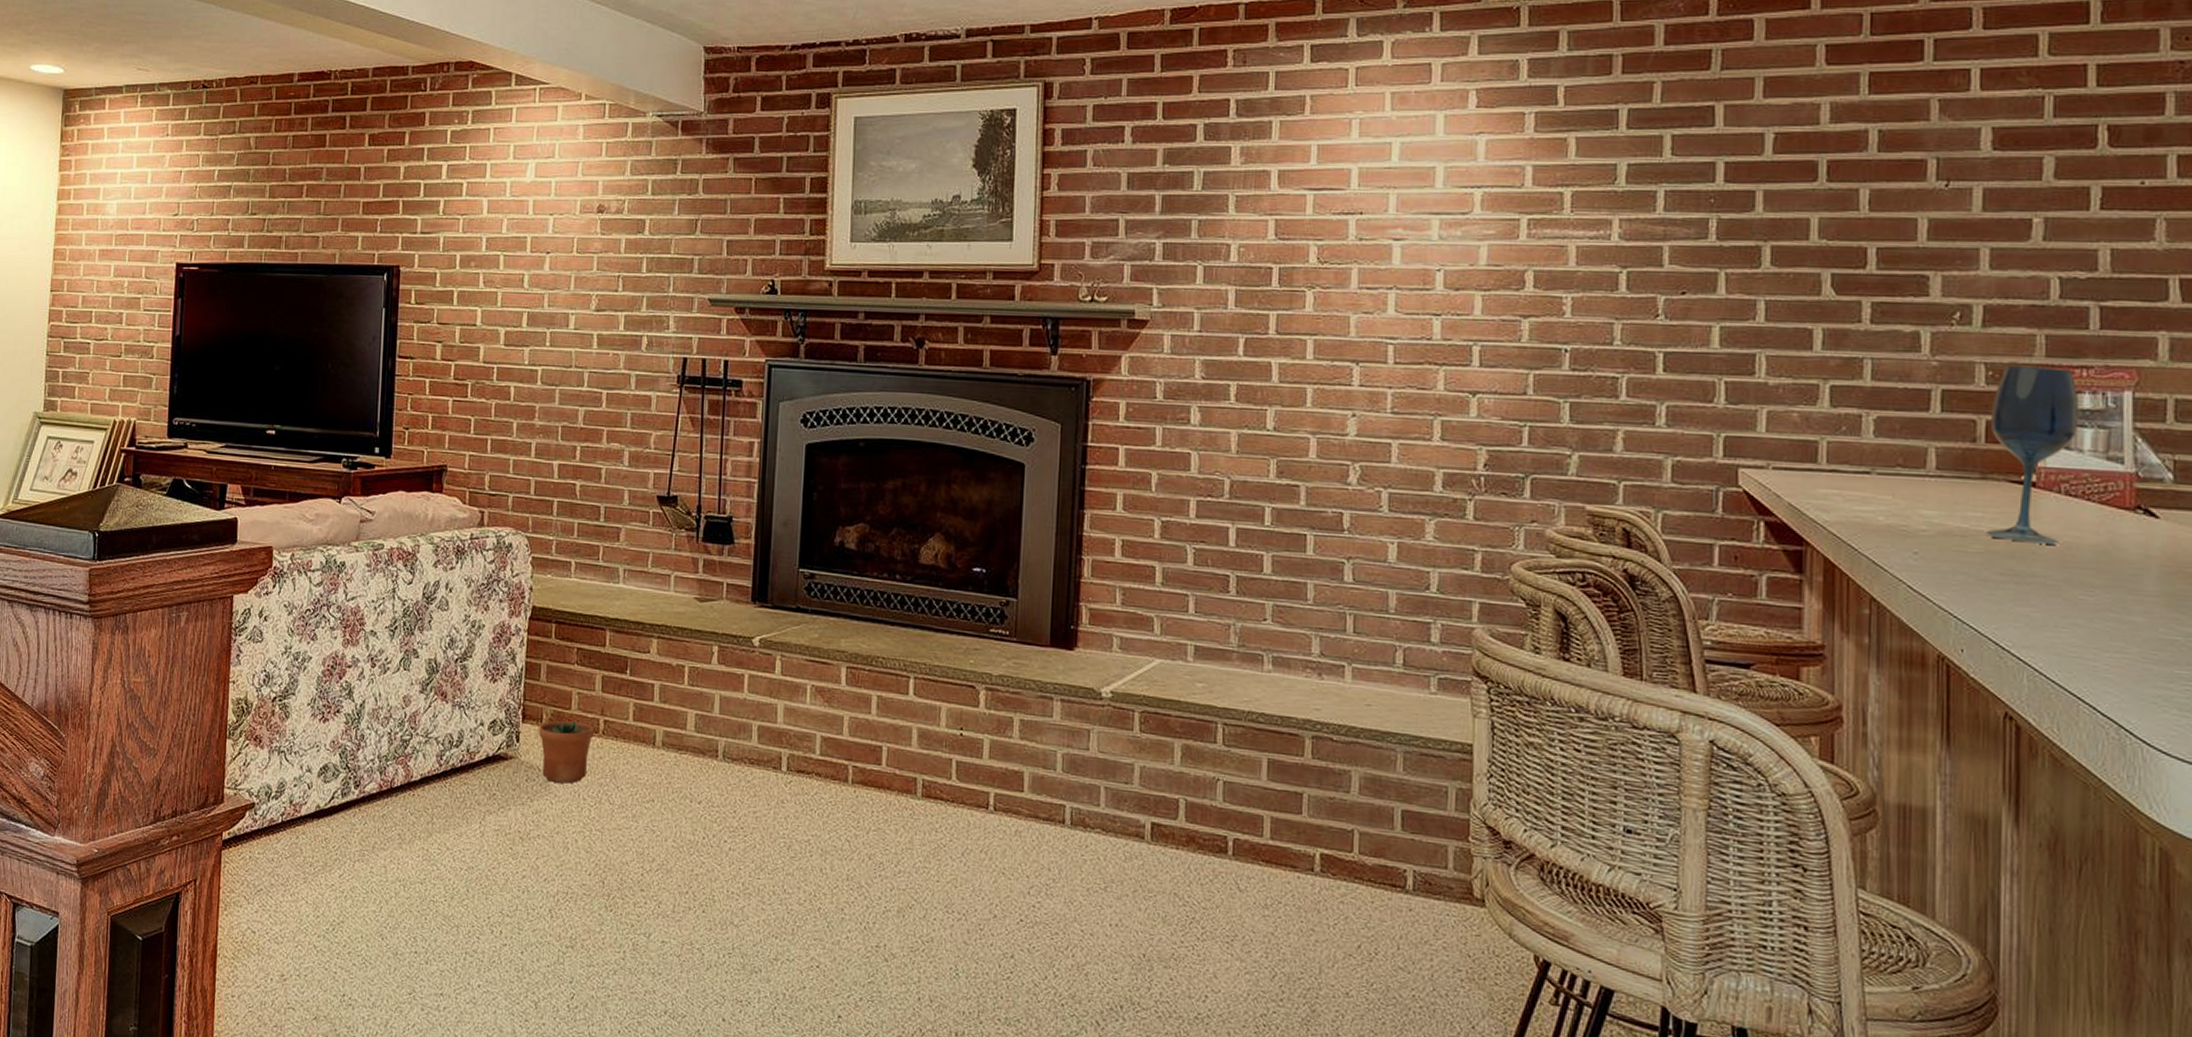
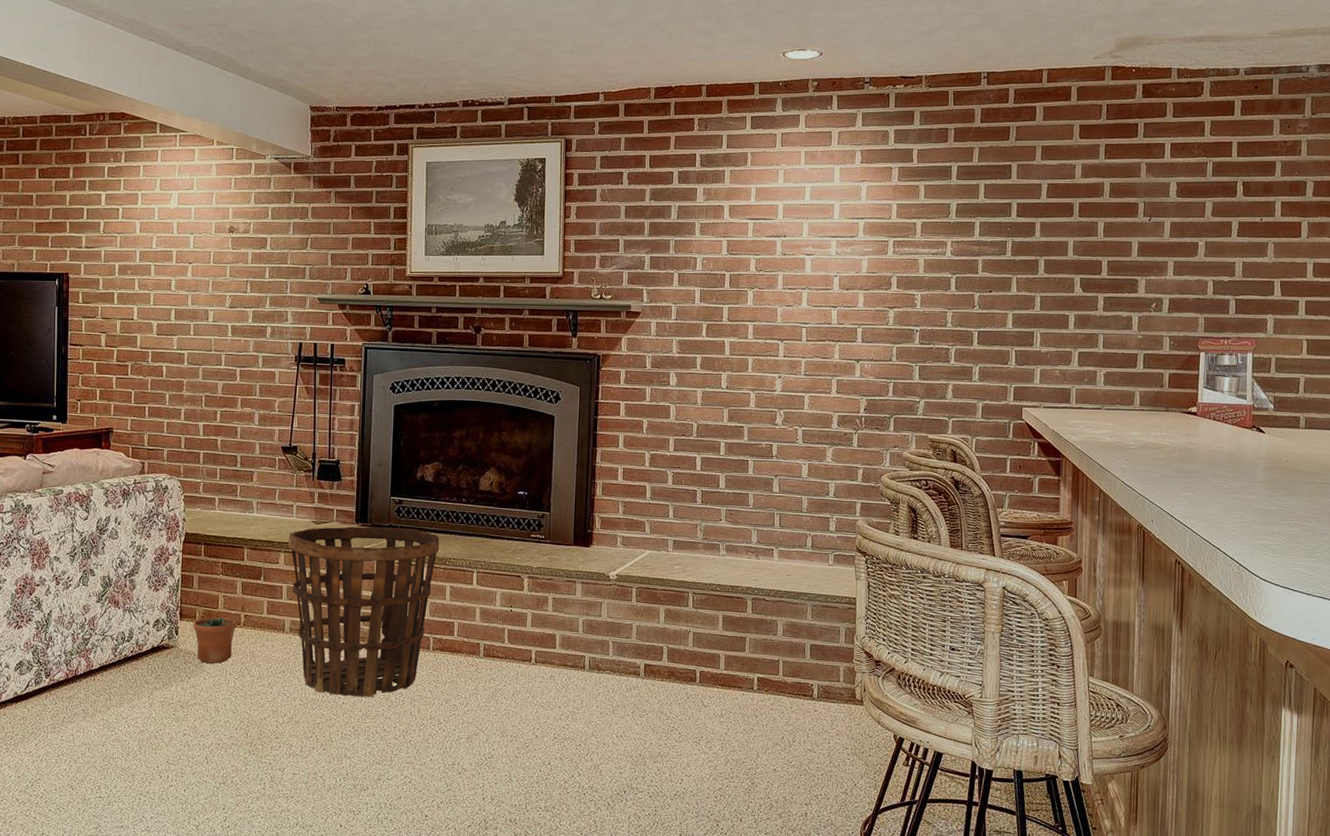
basket: none [662,606,864,844] -> present [287,526,440,698]
wineglass: present [1985,365,2080,544] -> none [1167,337,1222,452]

